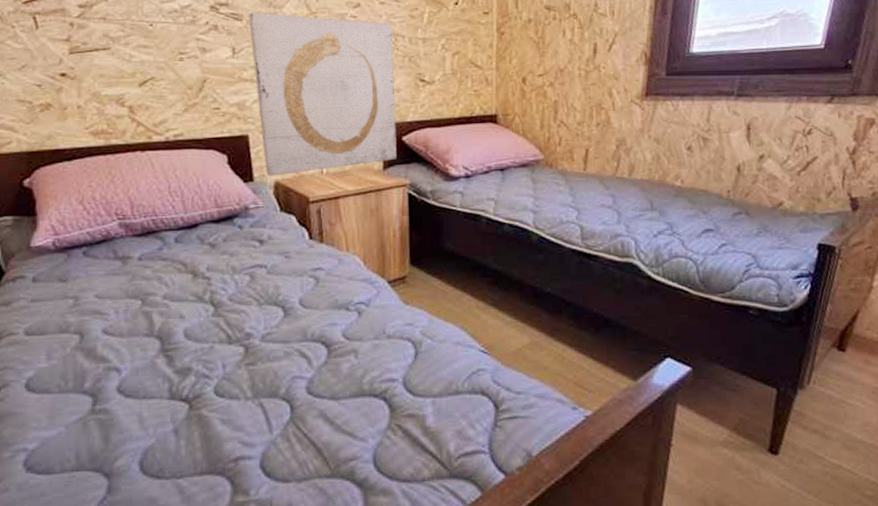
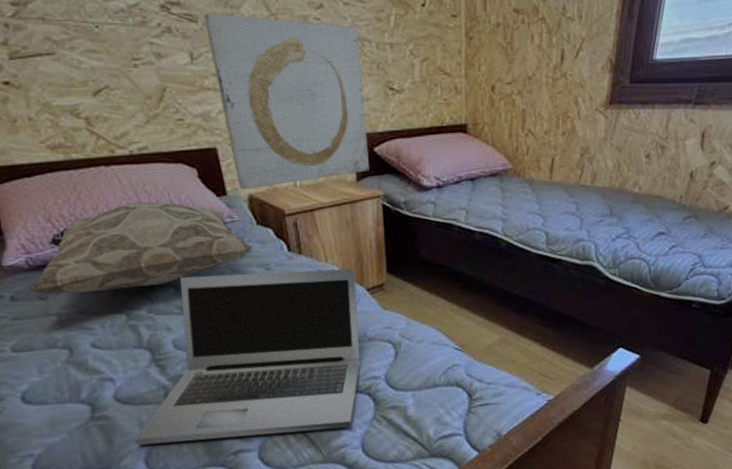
decorative pillow: none [51,186,274,278] -> present [28,201,253,296]
laptop: none [132,259,378,444] -> present [135,268,361,445]

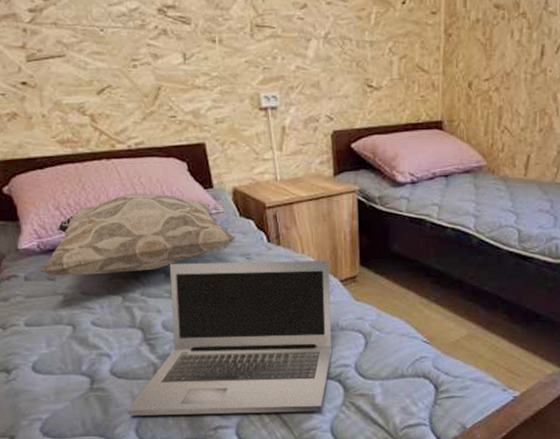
wall art: present [203,13,369,190] -> none [196,15,346,183]

